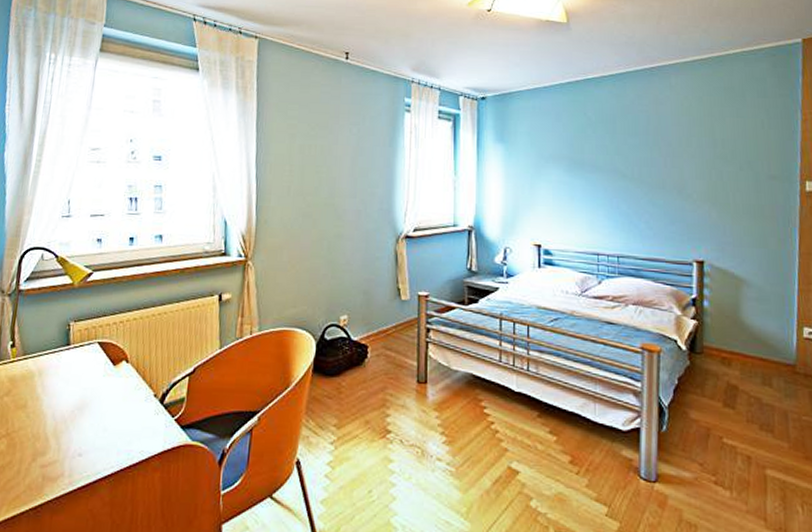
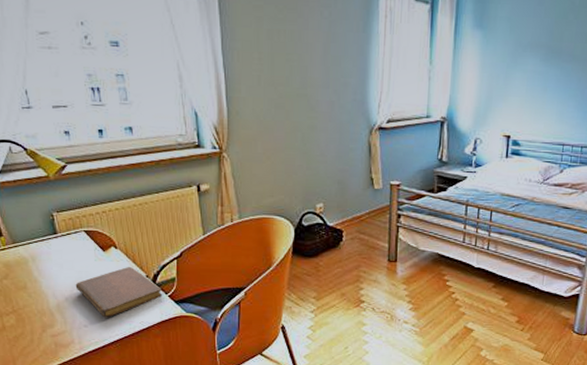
notebook: none [77,384,169,445] -> present [75,267,162,318]

